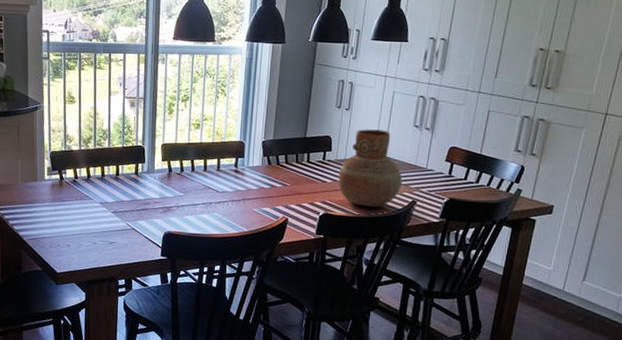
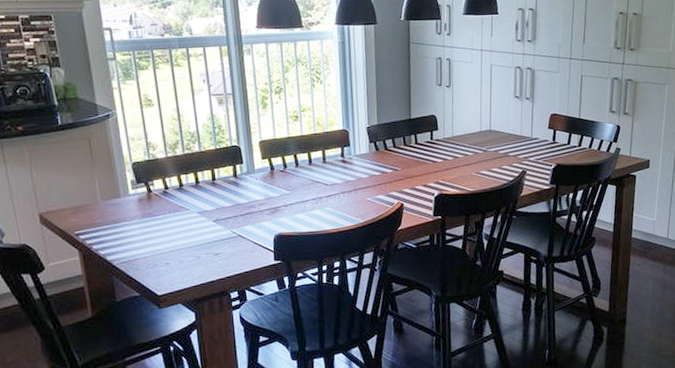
vase: present [338,129,403,207] -> none [448,104,511,182]

